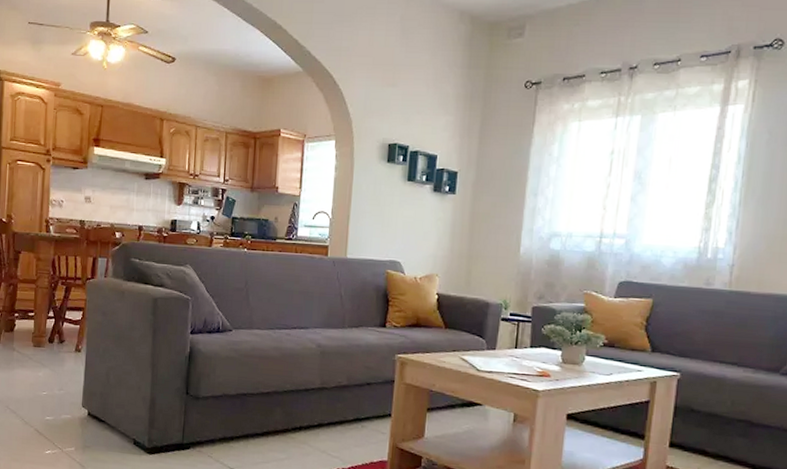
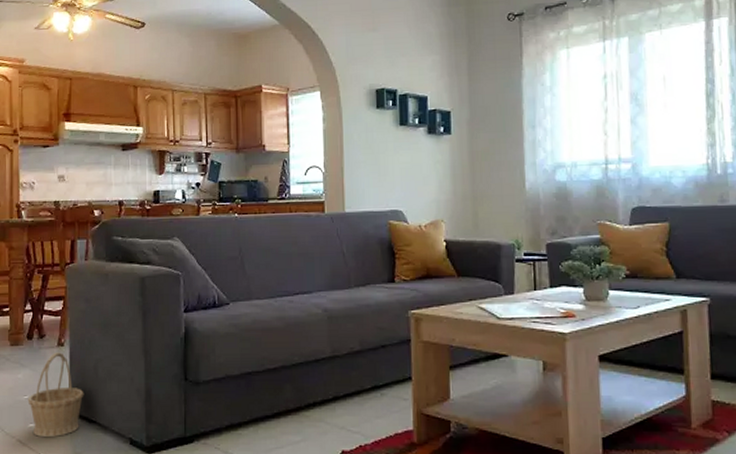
basket: none [46,357,96,431] -> present [27,352,84,438]

